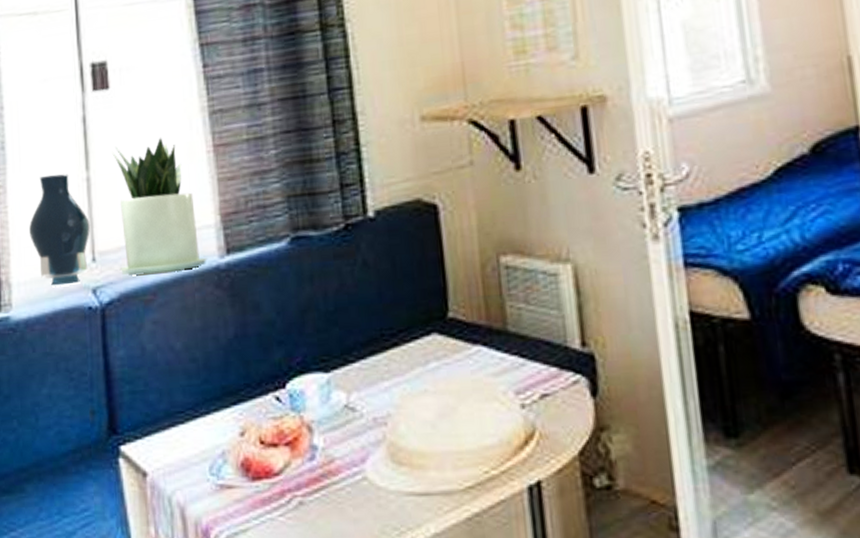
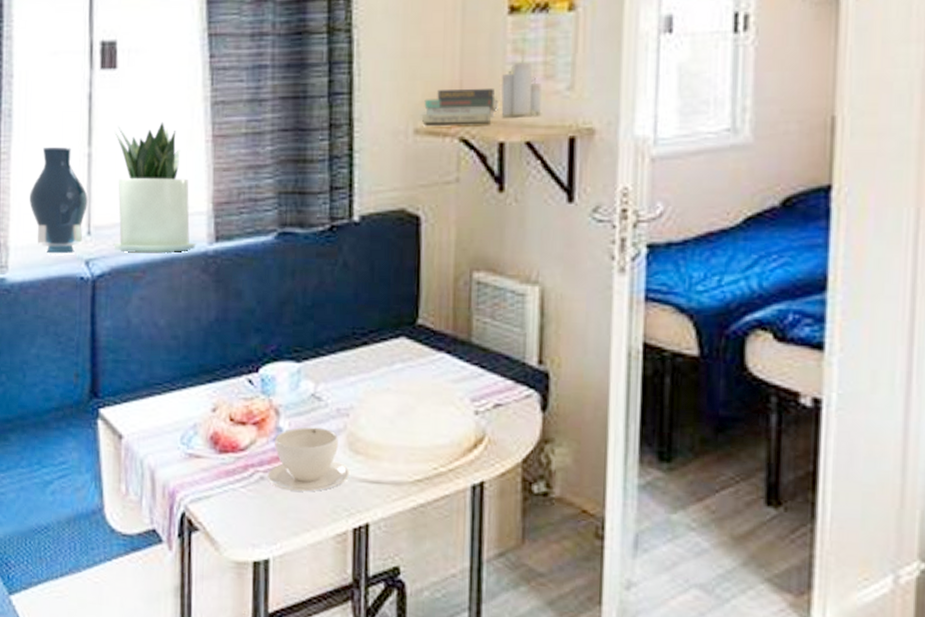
teacup: none [306,440,395,514] -> present [267,427,349,492]
books: none [427,67,504,113] -> present [422,89,498,127]
candle: none [504,33,550,96] -> present [501,58,542,119]

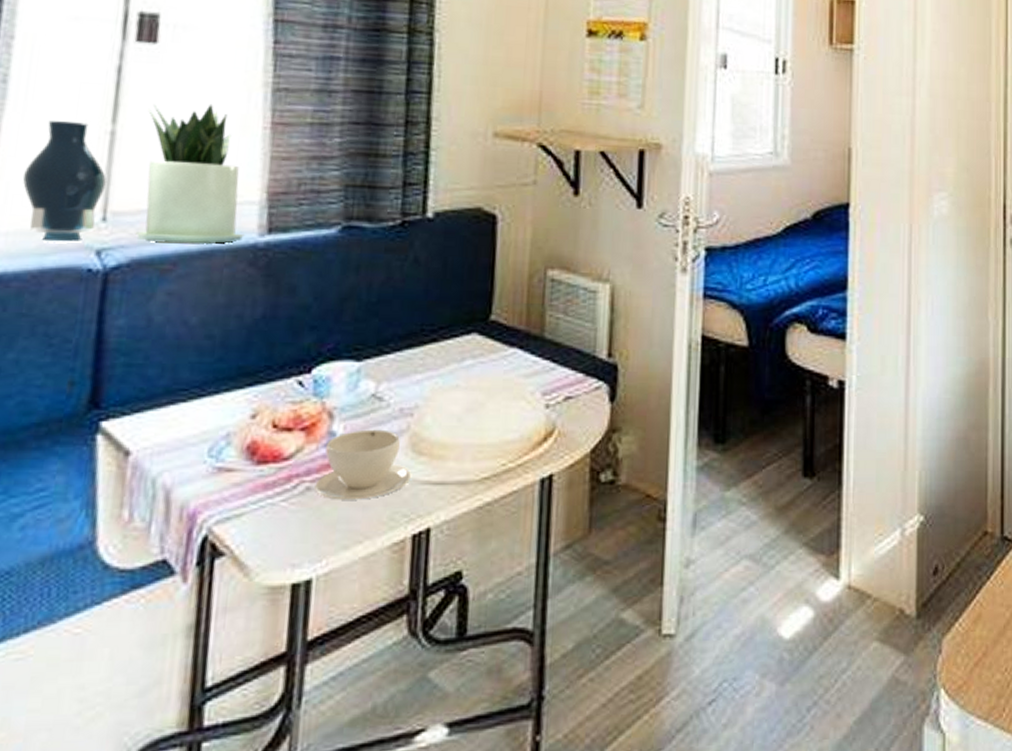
books: present [422,89,498,127] -> none [502,98,576,135]
candle: present [501,58,542,119] -> none [577,76,615,130]

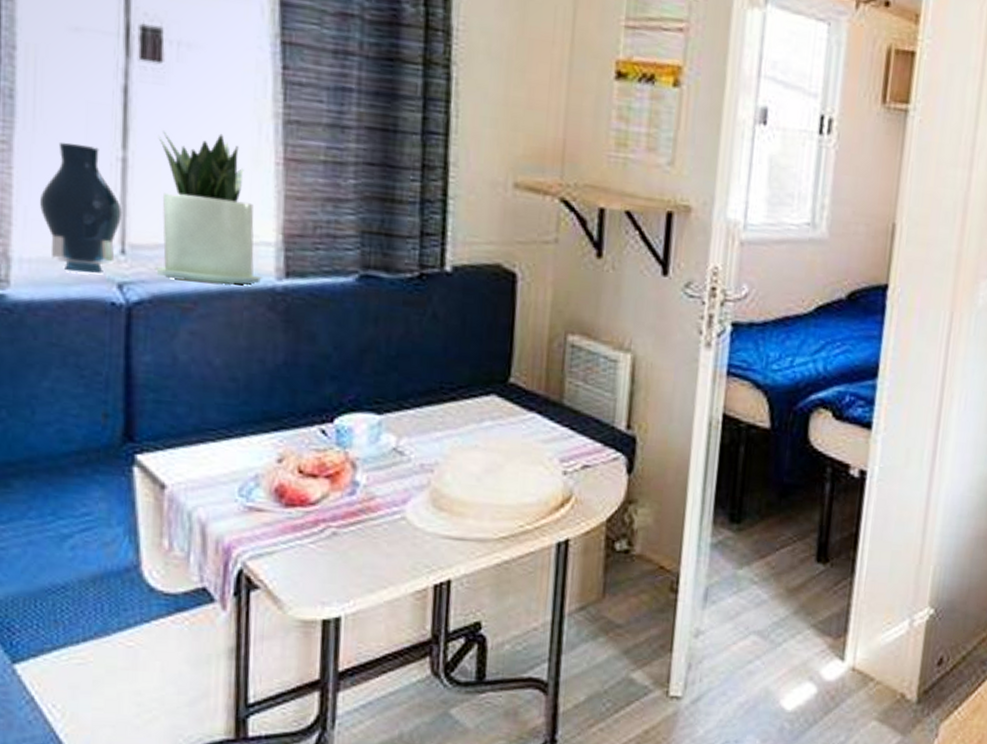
teacup: present [314,429,411,500] -> none [340,481,432,548]

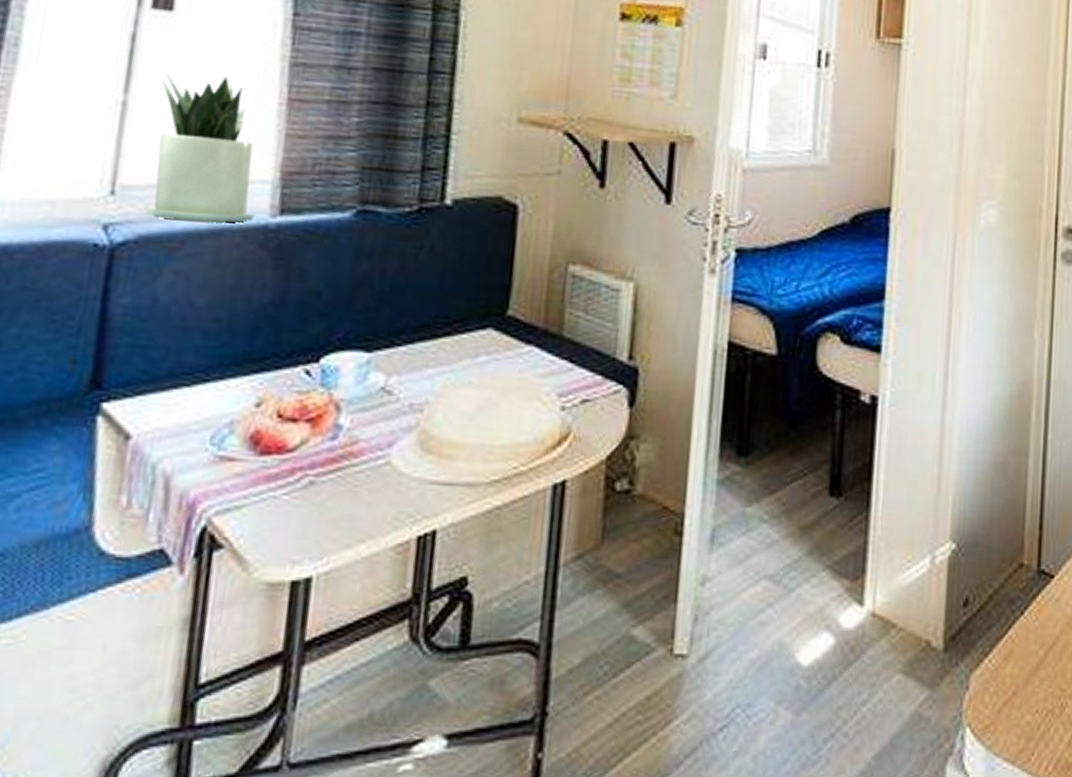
vase: present [40,143,122,274] -> none [31,88,116,216]

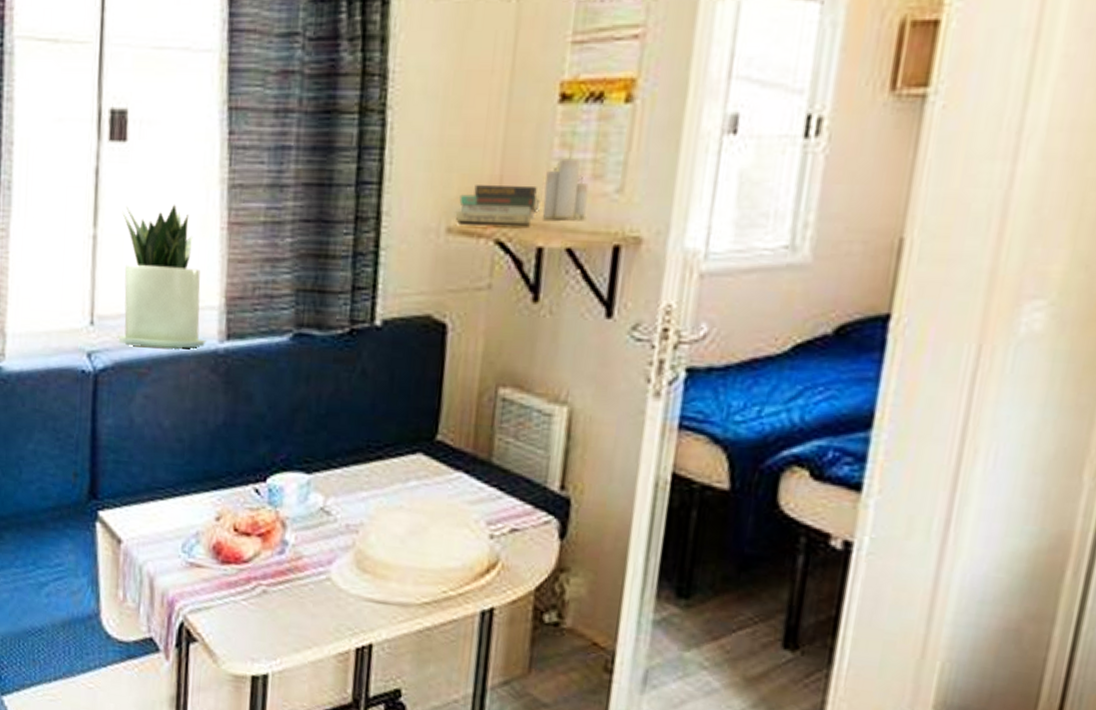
books: none [527,82,605,124] -> present [456,185,540,229]
candle: none [606,63,647,120] -> present [541,153,589,222]

